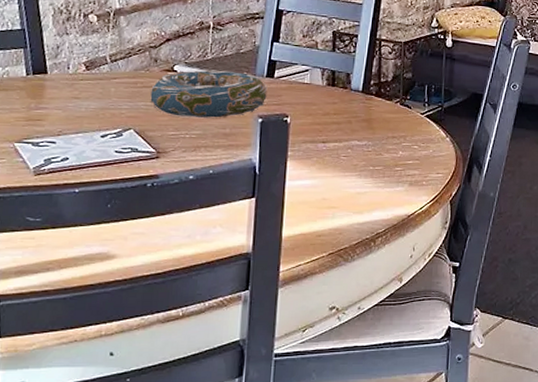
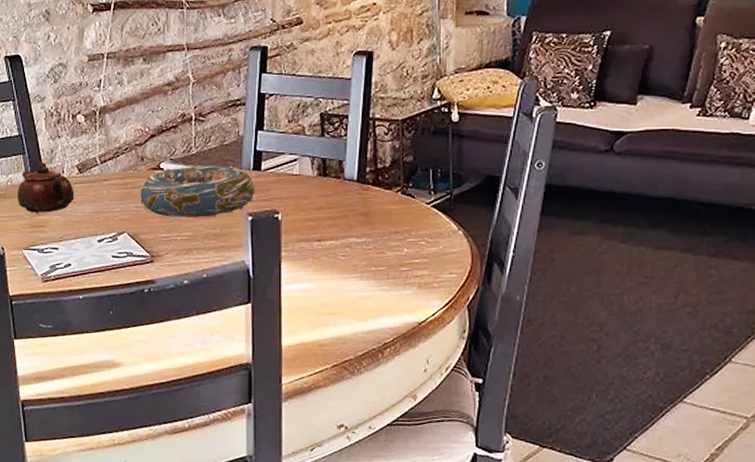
teapot: none [13,56,79,107] -> present [18,161,74,213]

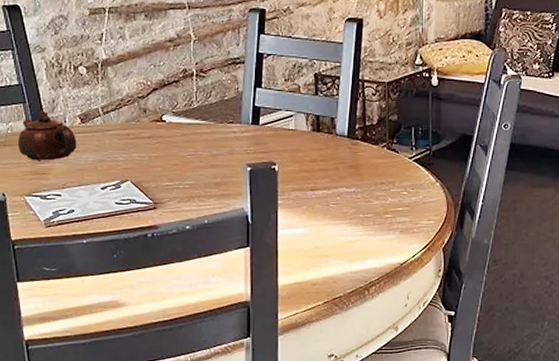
decorative bowl: present [139,165,255,219] -> none [142,118,254,169]

